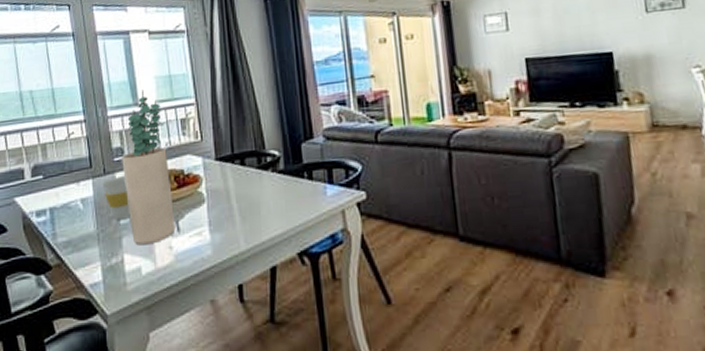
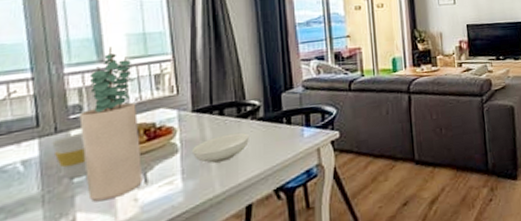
bowl: none [216,185,272,217] -> present [191,132,251,163]

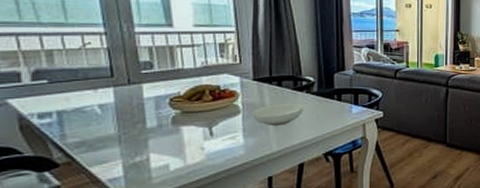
cup: present [52,132,88,179] -> none [126,86,159,124]
vase: present [79,46,143,202] -> none [150,13,209,147]

